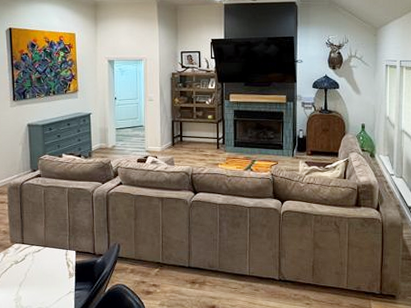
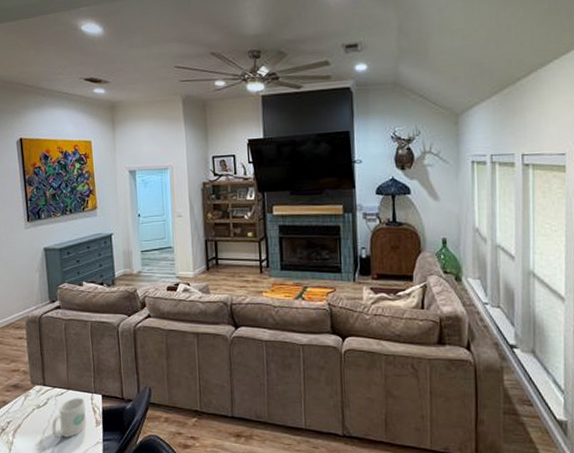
mug: none [28,253,62,289] -> present [51,397,88,439]

